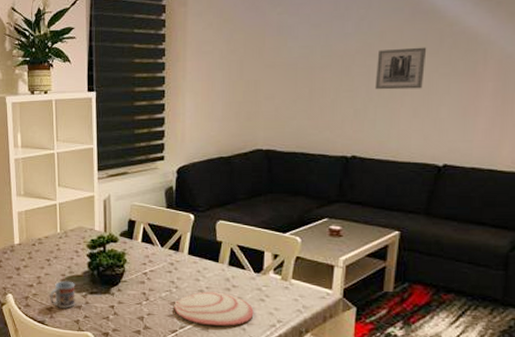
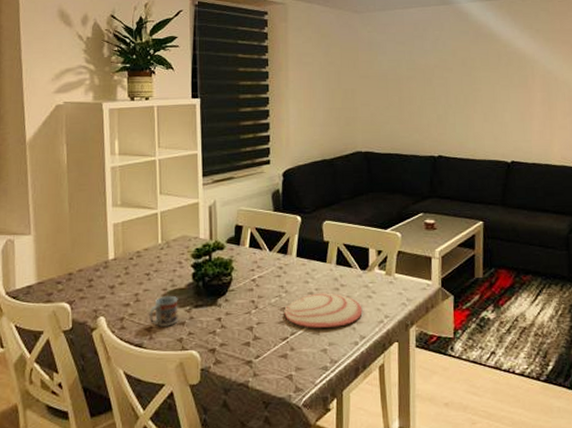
wall art: present [374,47,427,90] -> none [452,63,490,98]

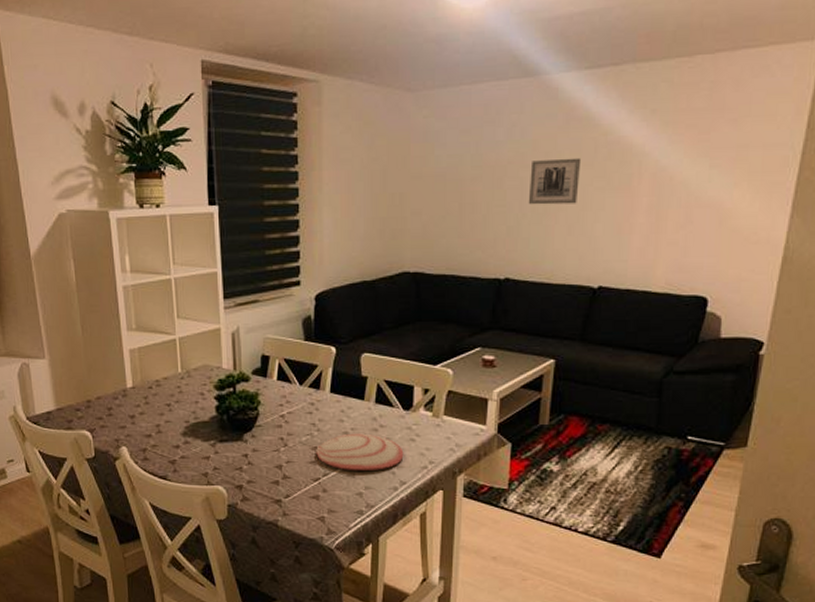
cup: present [149,295,178,328] -> none [172,428,203,461]
wall art: none [452,63,490,98] -> present [528,157,582,205]

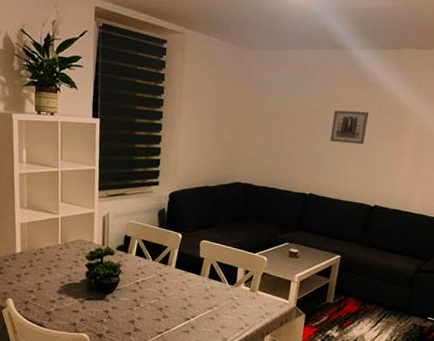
plate: present [316,433,404,470] -> none [161,299,227,329]

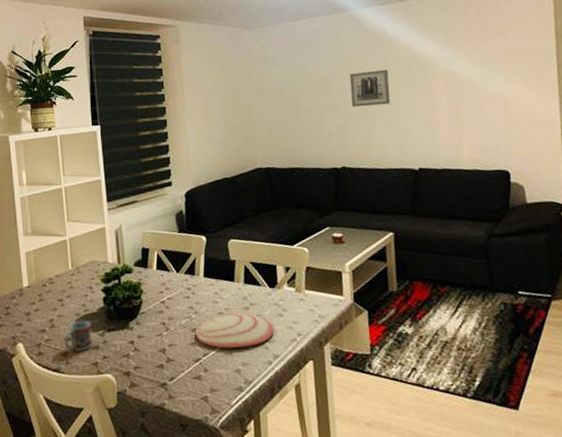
cup: none [49,287,74,313] -> present [64,320,93,352]
plate: none [161,299,227,329] -> present [195,312,274,349]

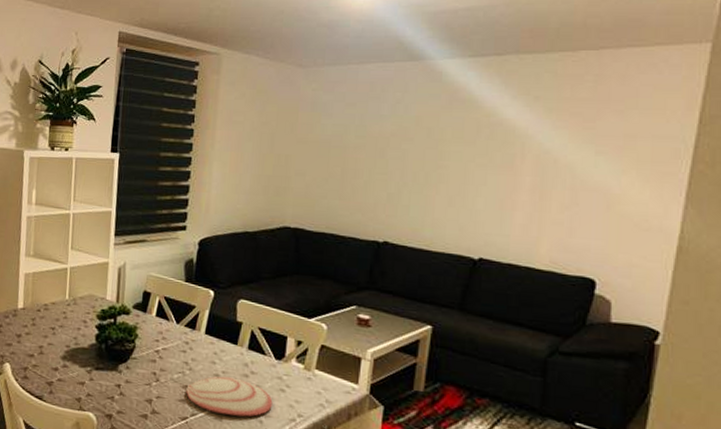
cup: present [64,320,93,352] -> none [51,353,80,385]
wall art: present [349,69,391,107] -> none [409,135,464,178]

